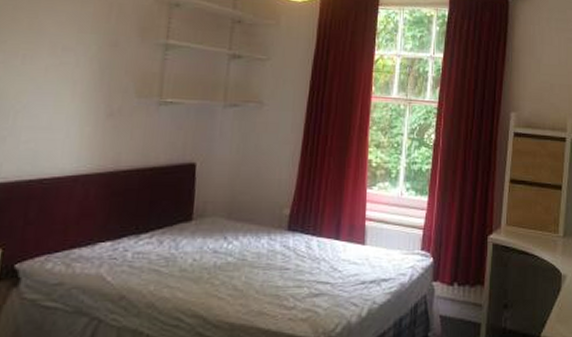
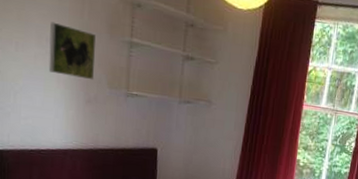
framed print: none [62,29,124,90] -> present [48,21,96,81]

